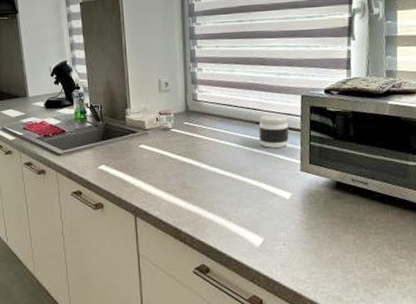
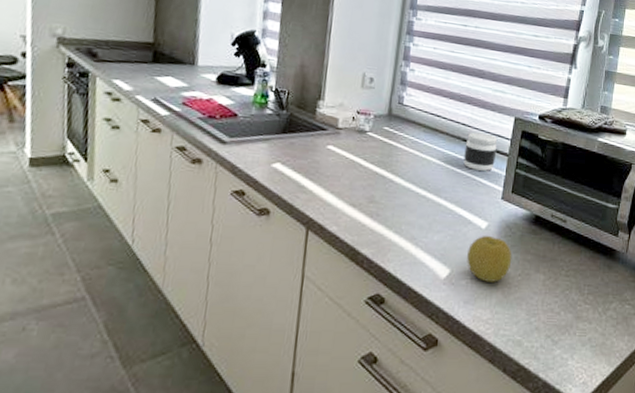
fruit: none [276,204,320,246] -> present [467,235,512,282]

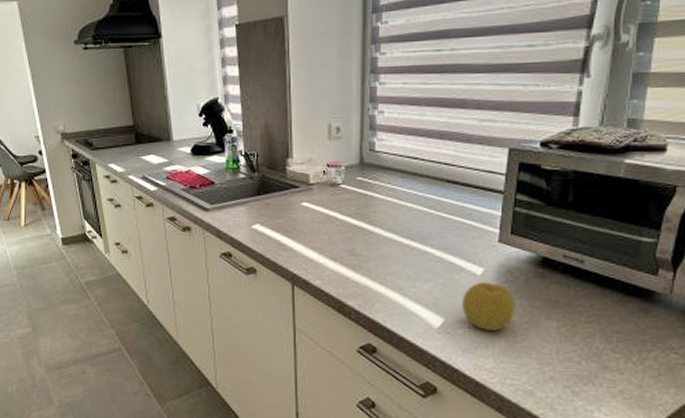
jar: present [463,132,497,171] -> none [450,170,489,213]

